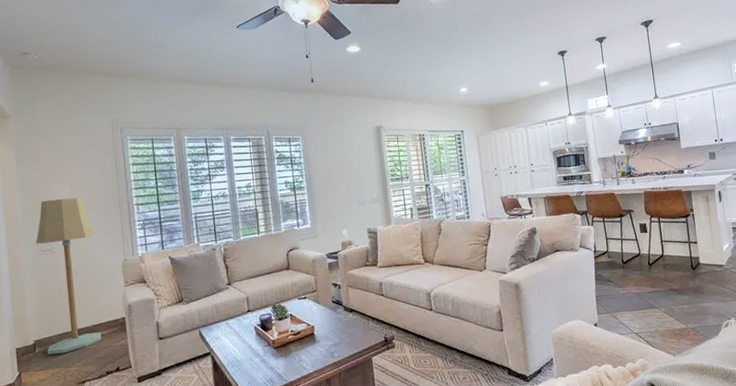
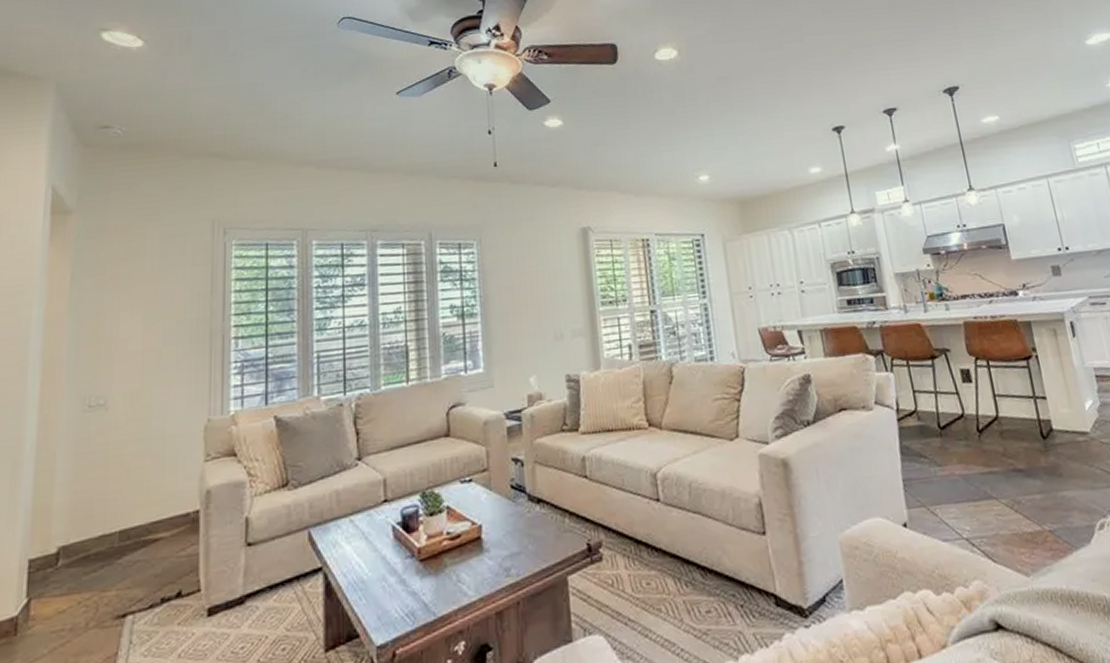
floor lamp: present [35,197,102,355] -> none [75,327,169,570]

